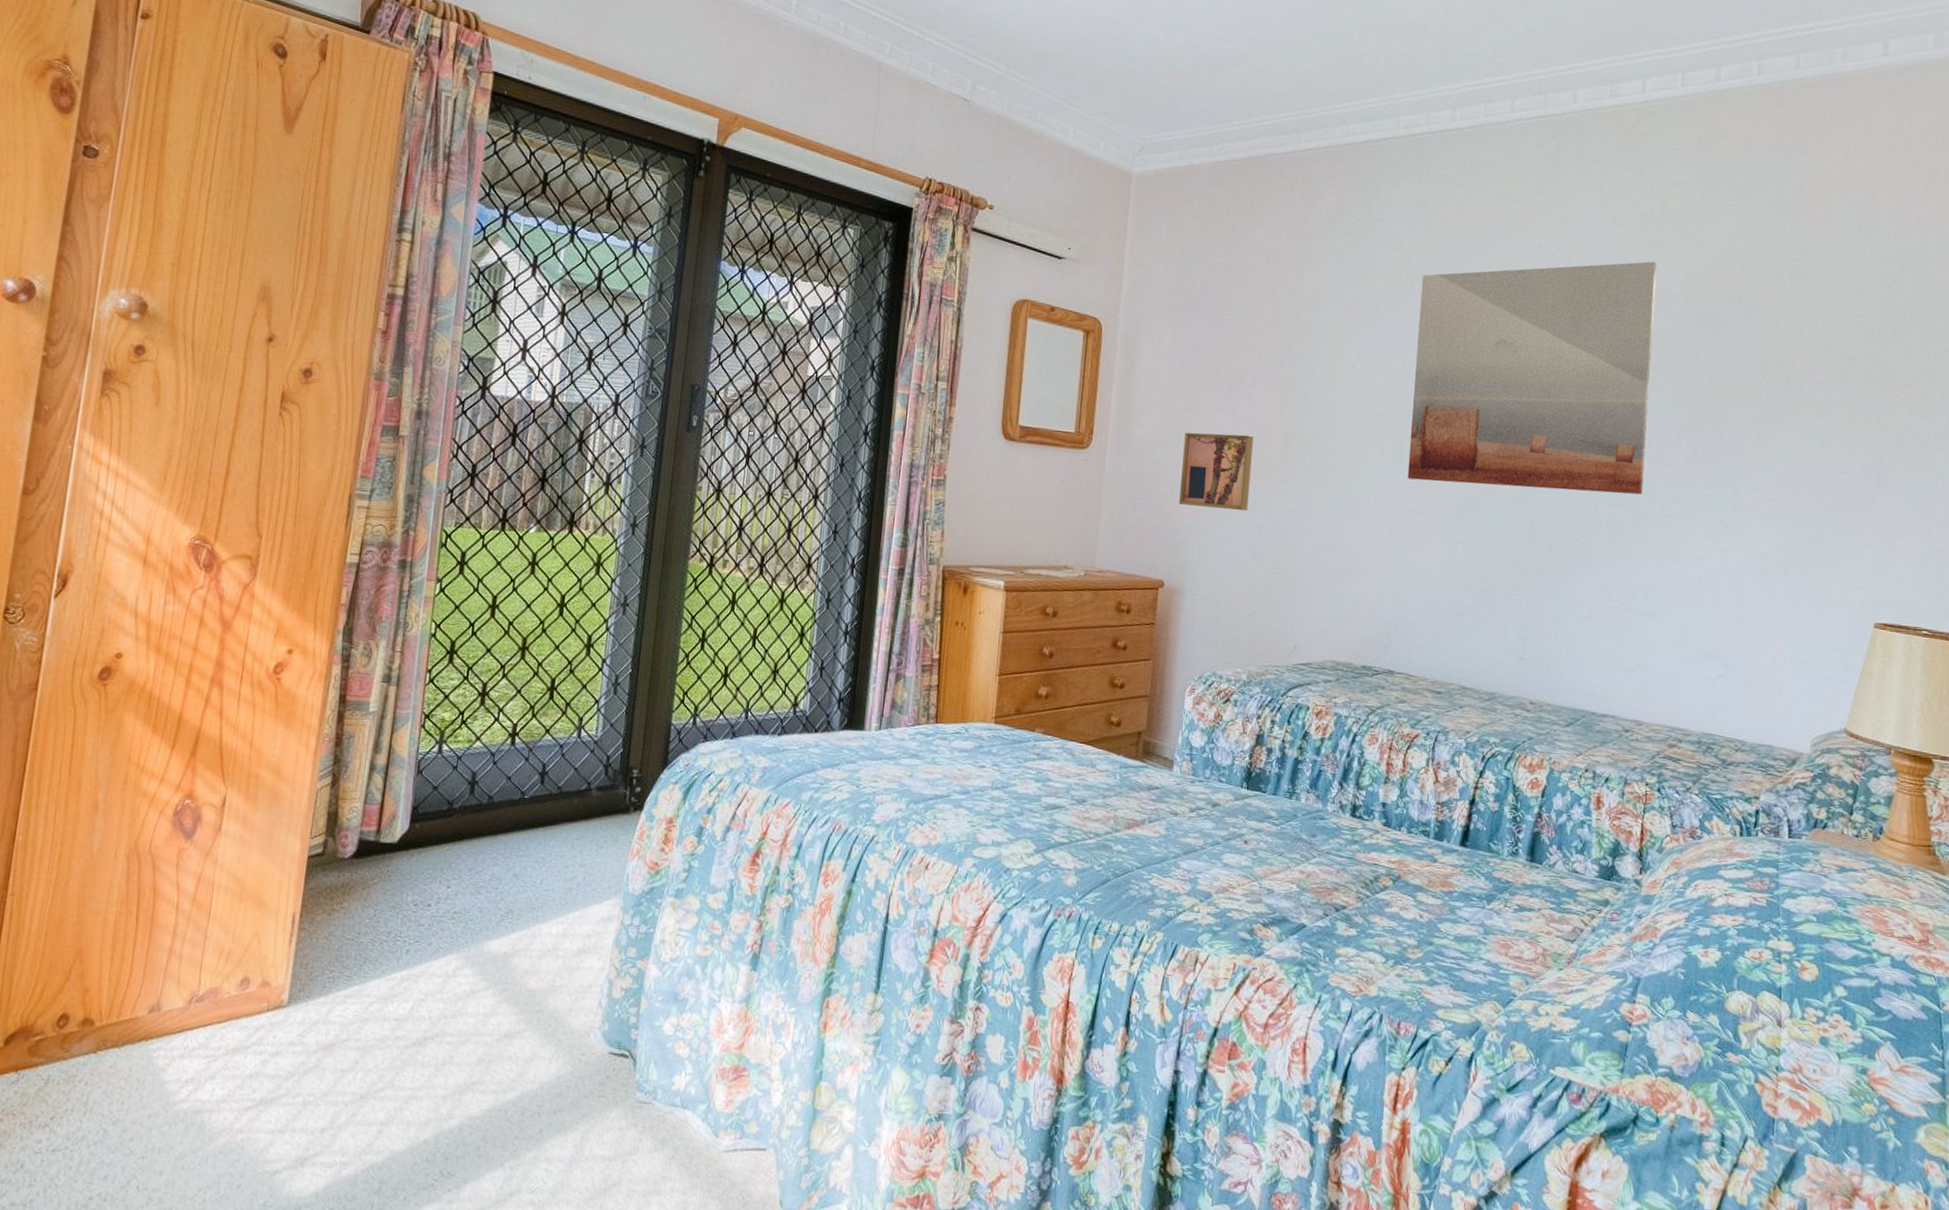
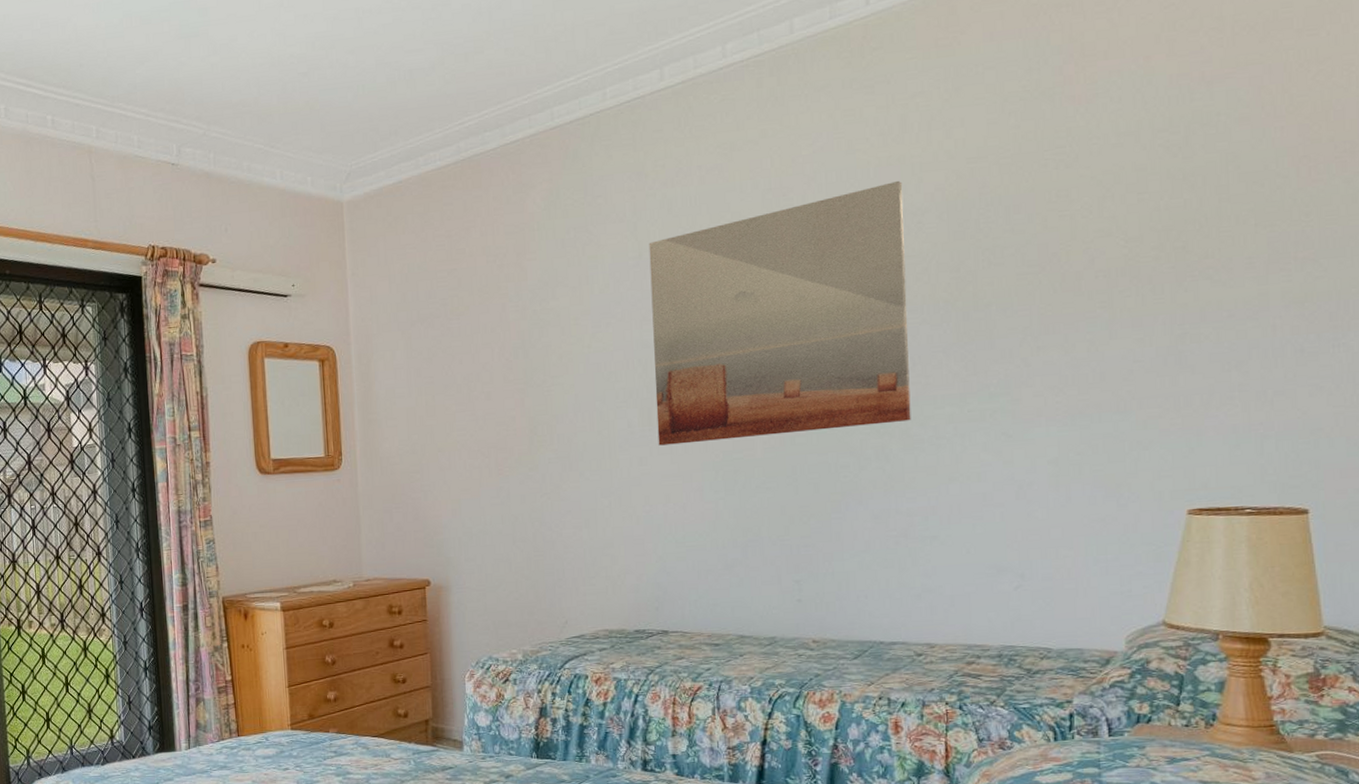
wall art: present [1179,432,1253,512] -> none [430,430,502,507]

